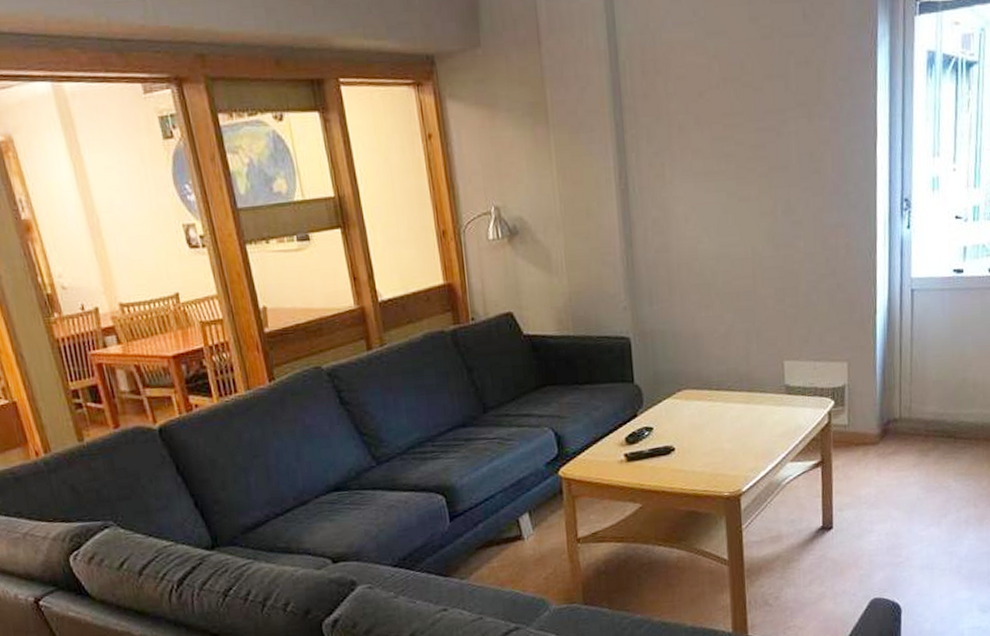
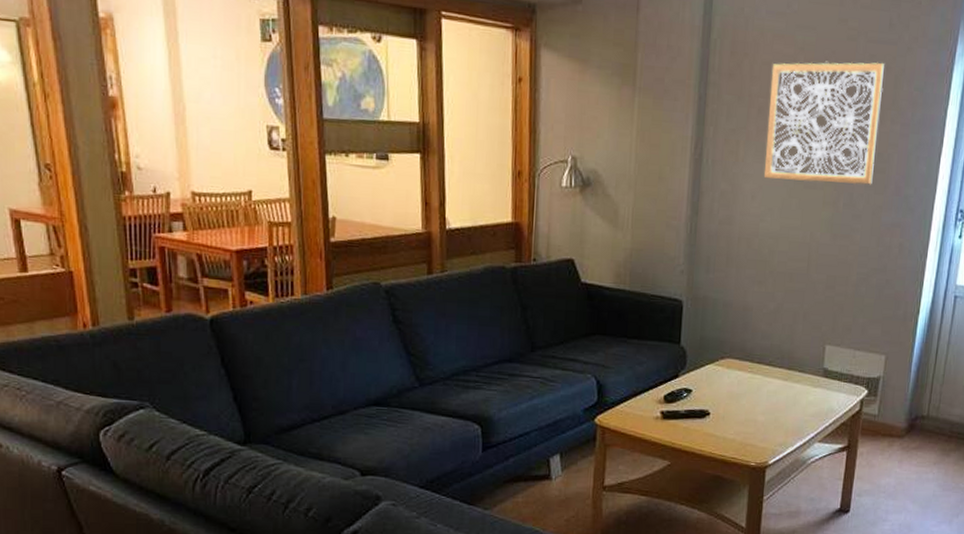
wall art: none [686,57,809,199] -> present [763,61,884,185]

